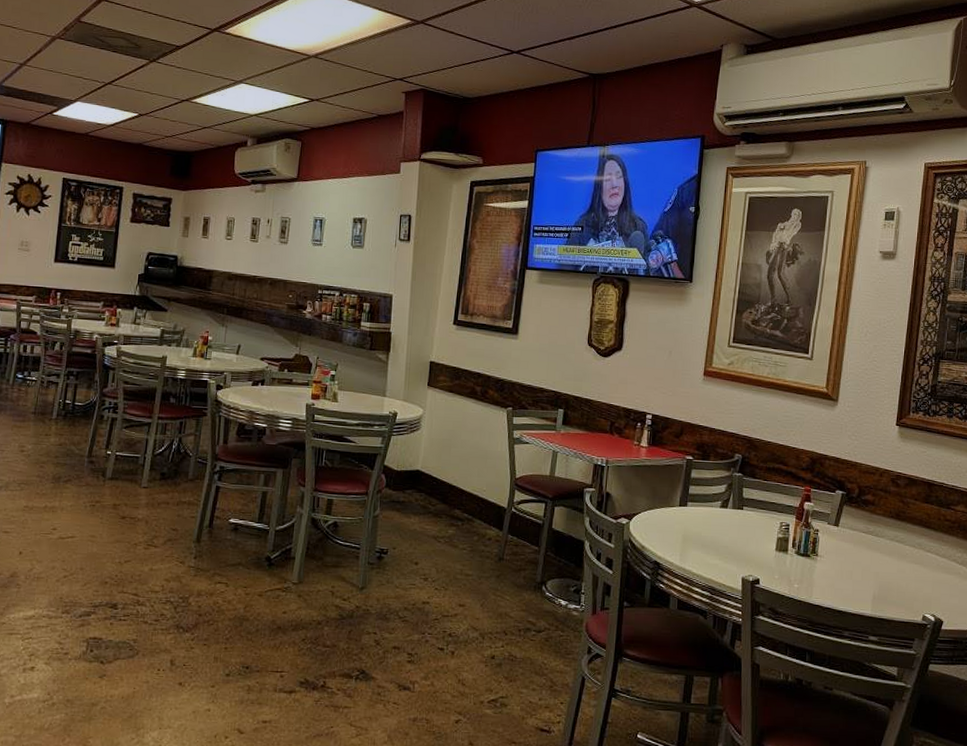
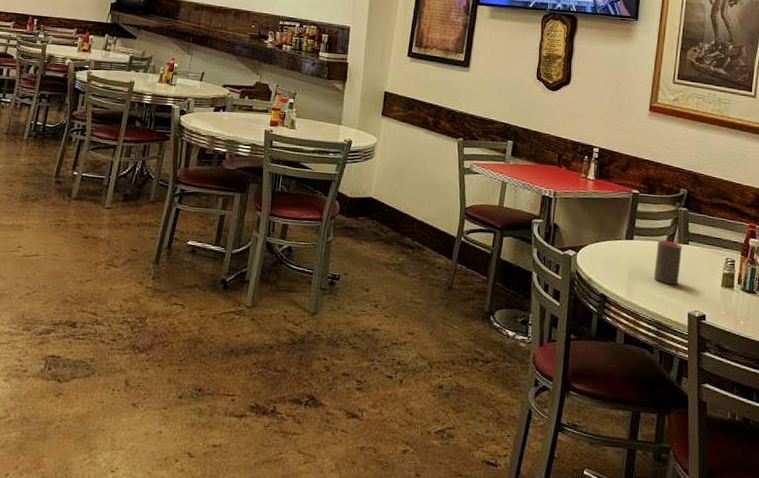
cup: none [707,506,736,551] -> present [653,240,682,285]

